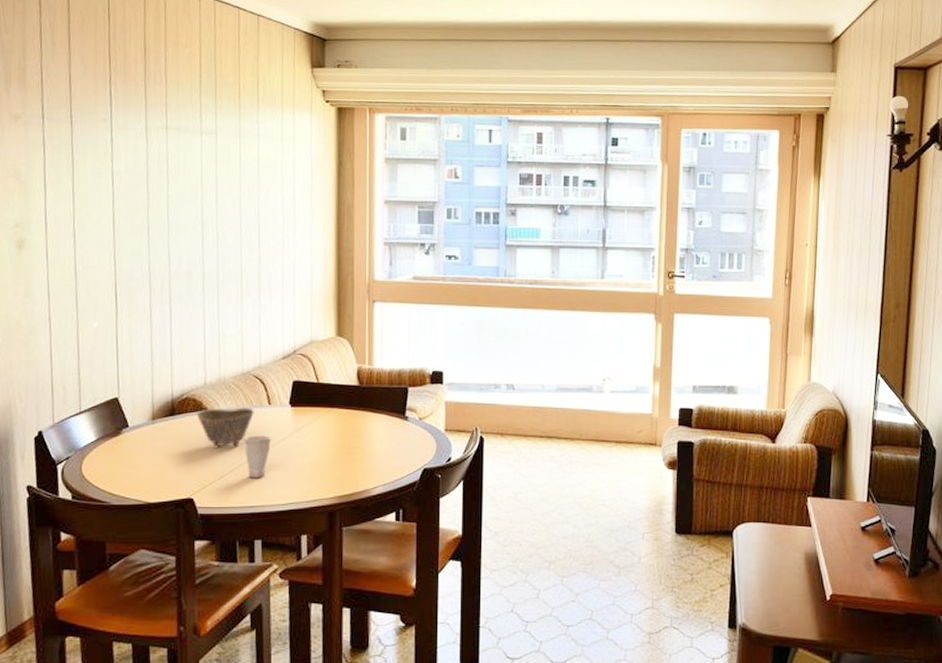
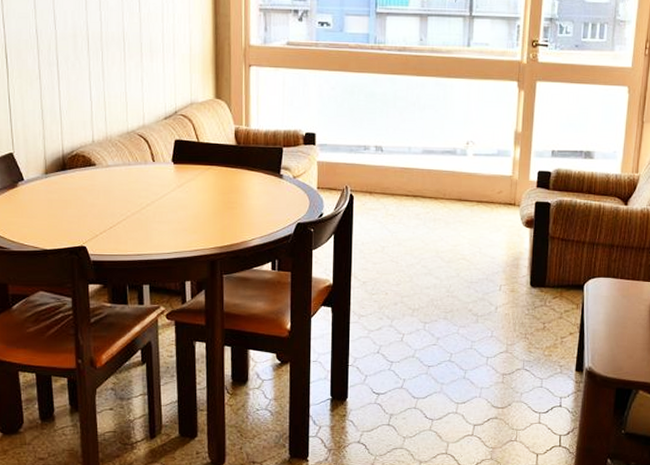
bowl: present [197,407,254,449] -> none [87,164,140,202]
cup: present [244,435,272,478] -> none [131,190,157,229]

